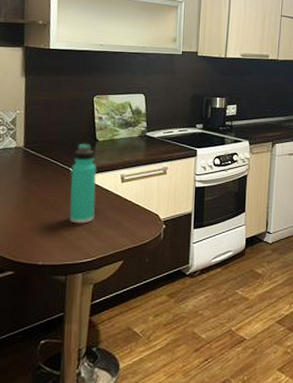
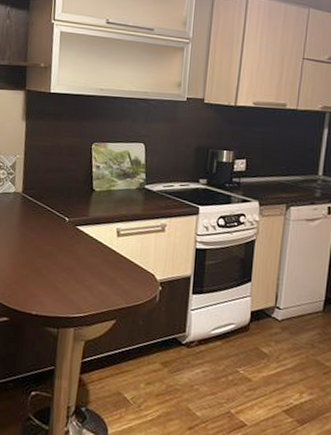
thermos bottle: present [69,143,97,224] -> none [64,192,93,277]

